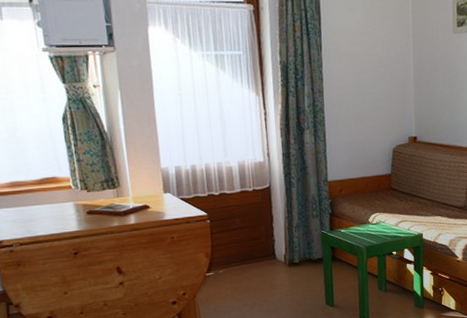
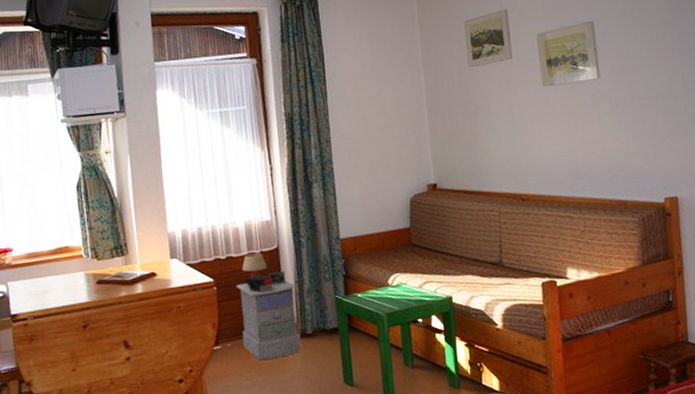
nightstand: none [229,191,289,286] -> present [236,253,302,361]

